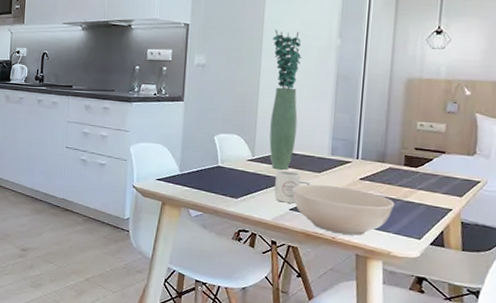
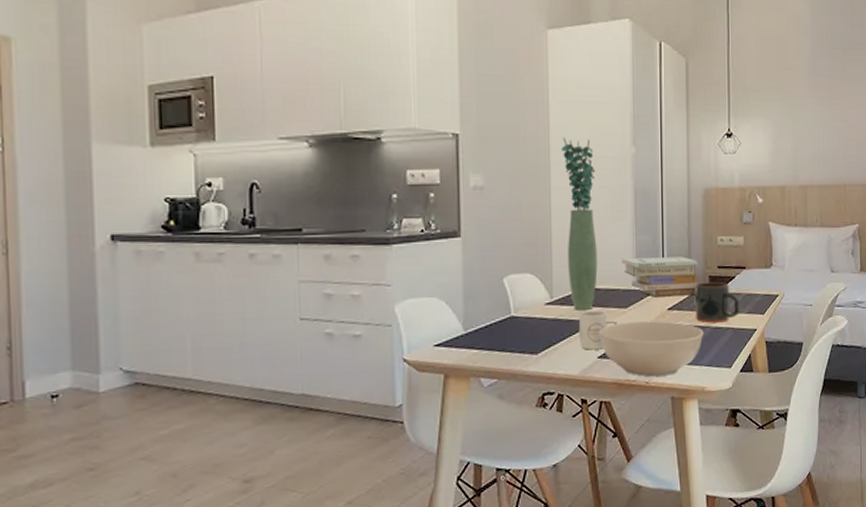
books: none [319,132,394,171] -> present [622,256,698,297]
mug: none [387,160,436,198] -> present [694,281,740,323]

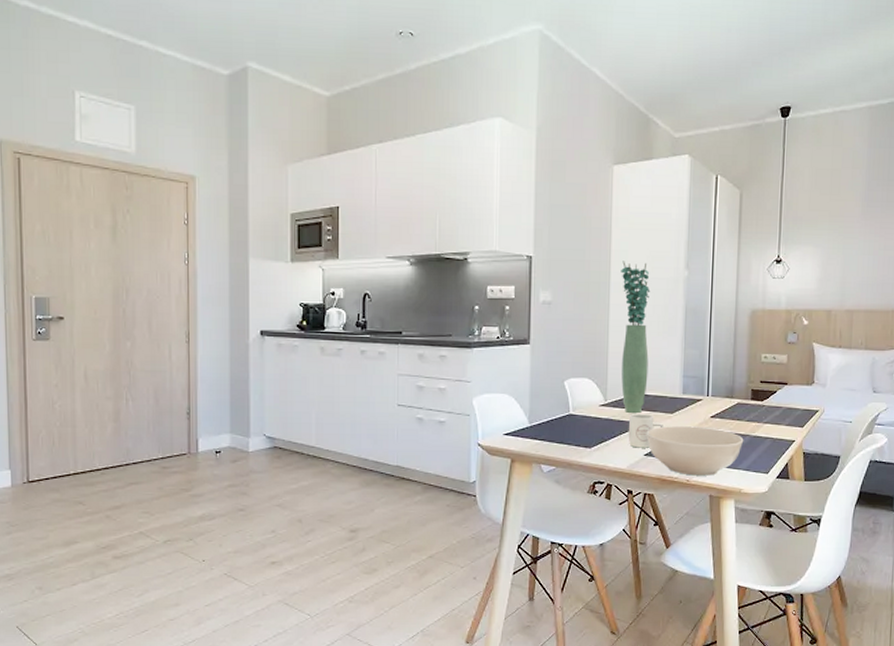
books: present [622,256,698,297] -> none [670,370,742,406]
mug: present [694,281,740,323] -> none [736,394,780,432]

